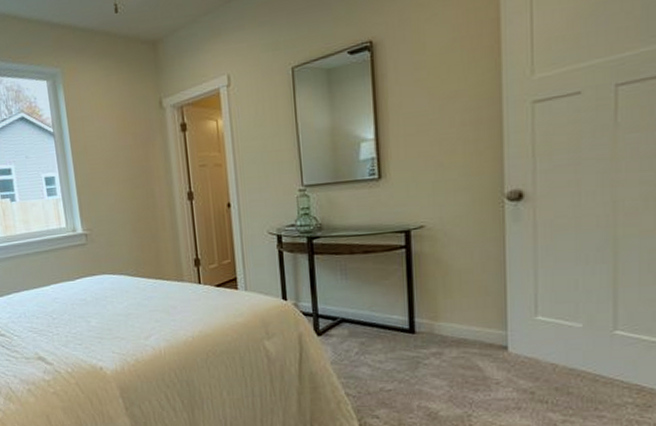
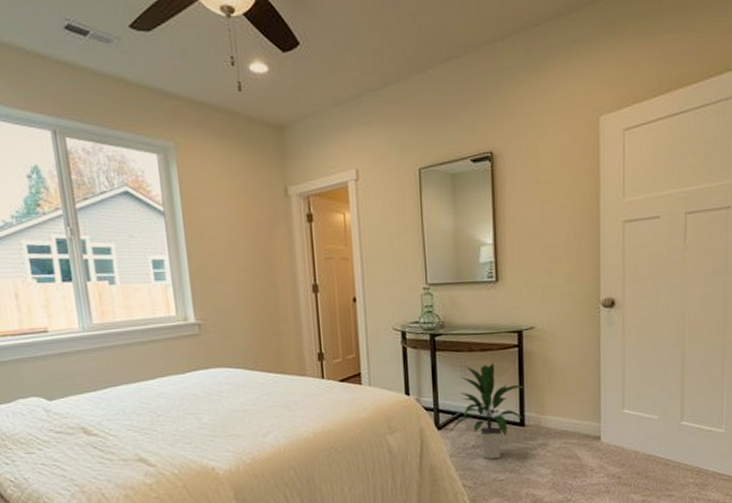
indoor plant: none [330,265,416,368] -> present [450,362,526,460]

